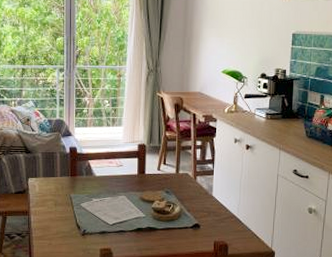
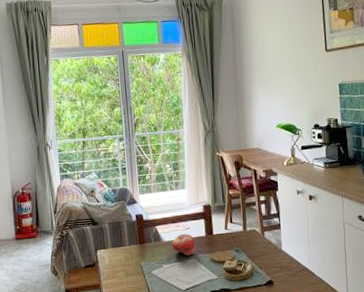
fruit: none [103,170,127,192] -> present [172,233,196,256]

